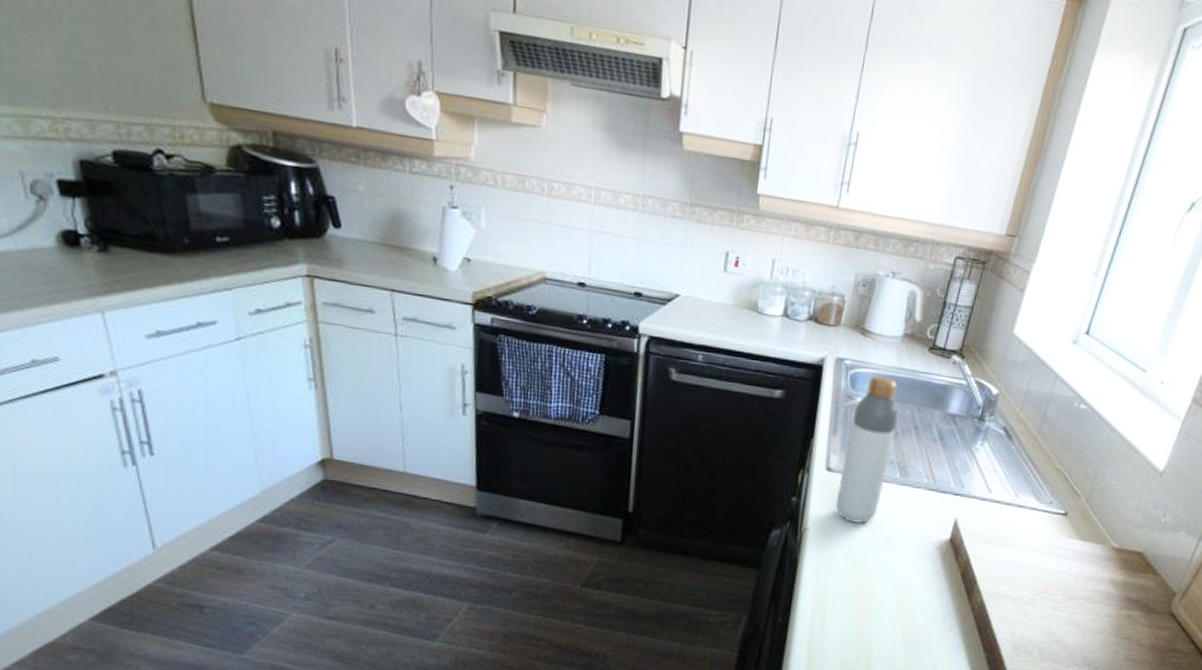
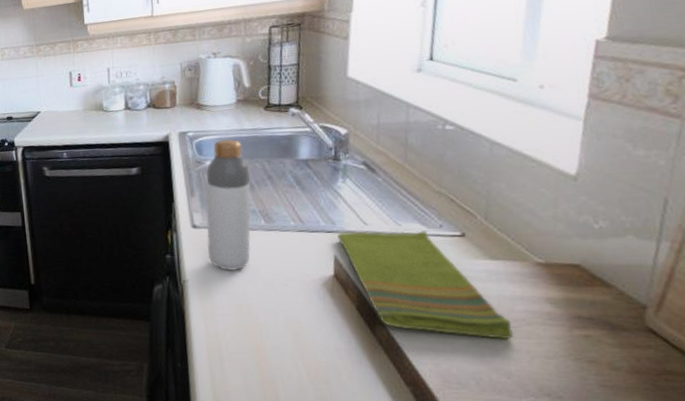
dish towel: none [962,496,1080,615] -> present [337,230,513,340]

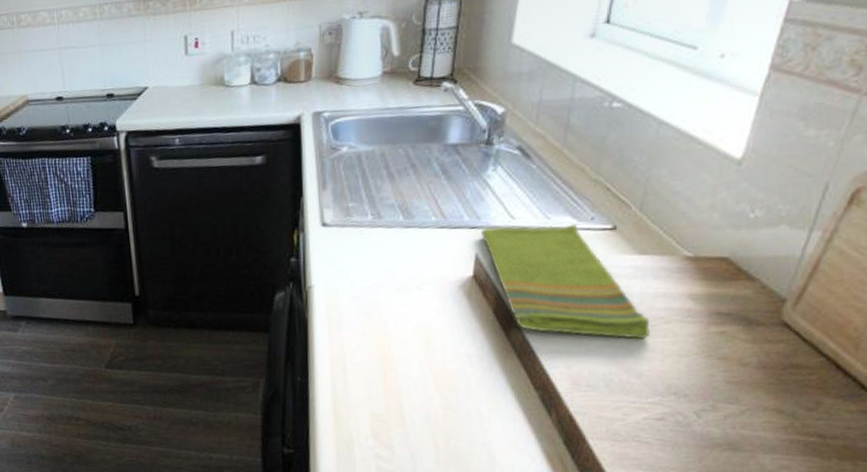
bottle: present [206,139,251,271] -> none [337,120,392,274]

